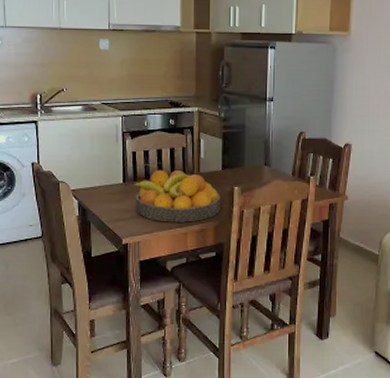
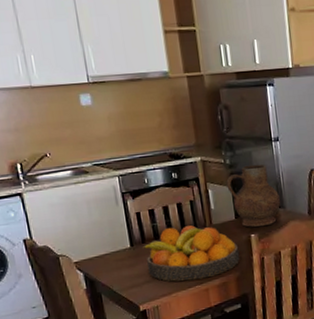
jug: none [218,121,267,181] -> present [226,164,281,228]

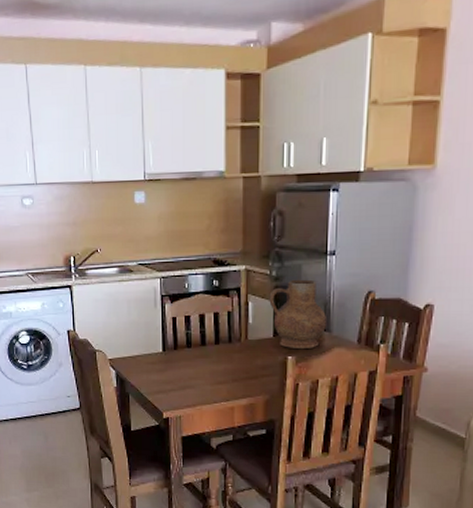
fruit bowl: present [142,225,240,282] -> none [174,336,272,396]

